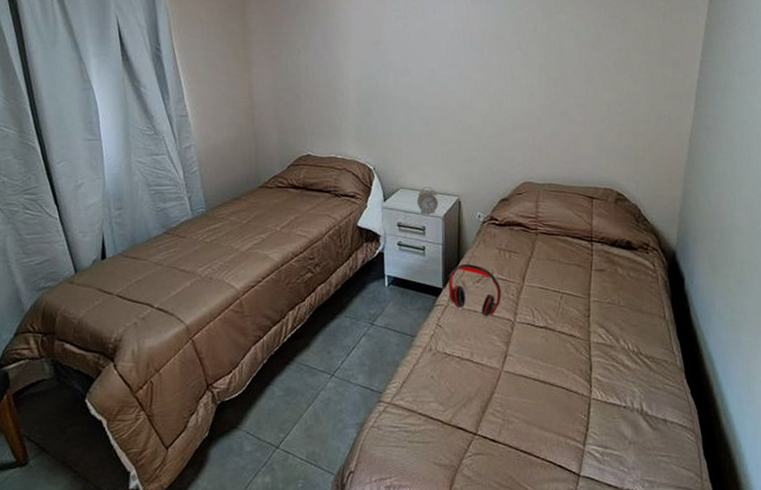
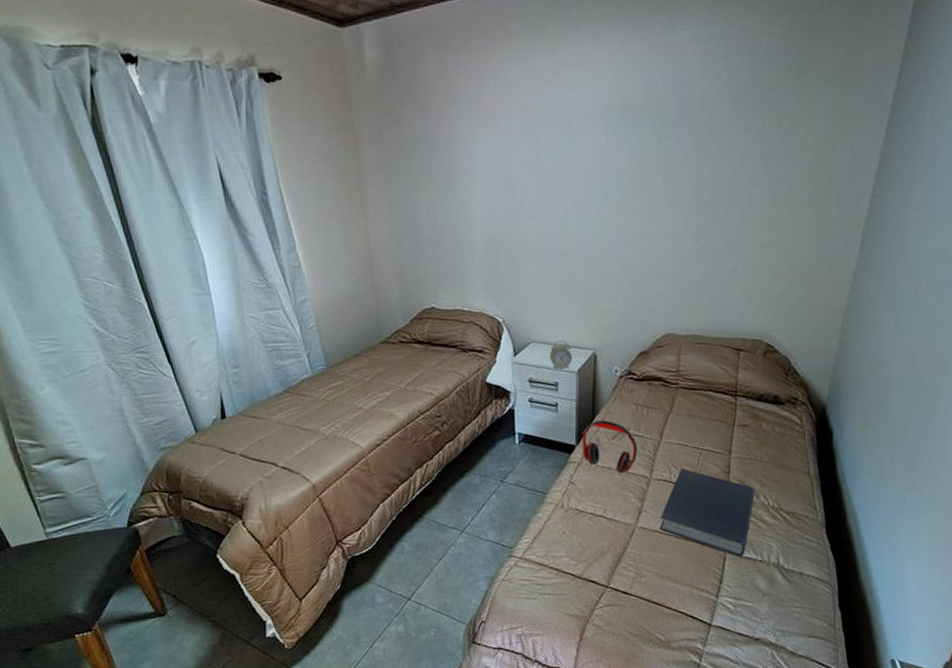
book: none [525,312,615,403] -> present [660,468,755,557]

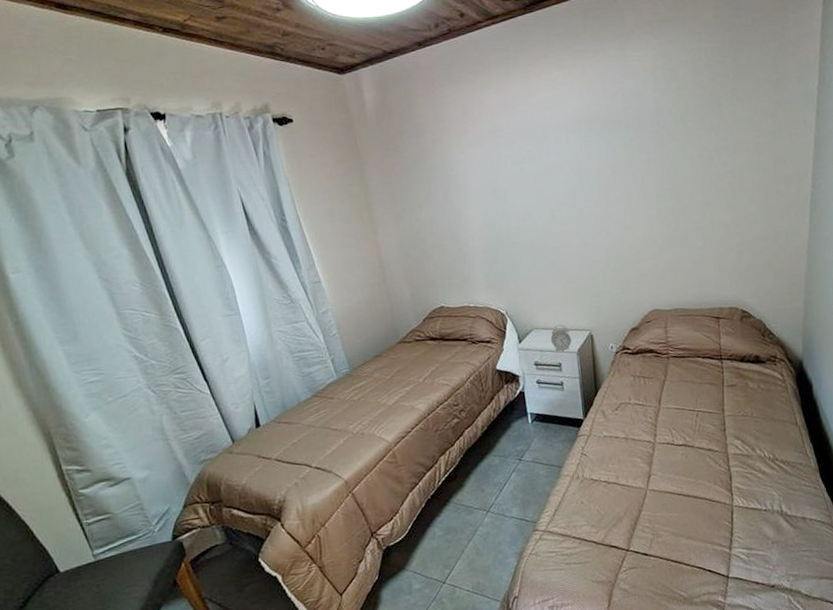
headphones: present [582,420,637,473] -> none [588,393,640,441]
book: present [660,468,755,557] -> none [669,430,752,508]

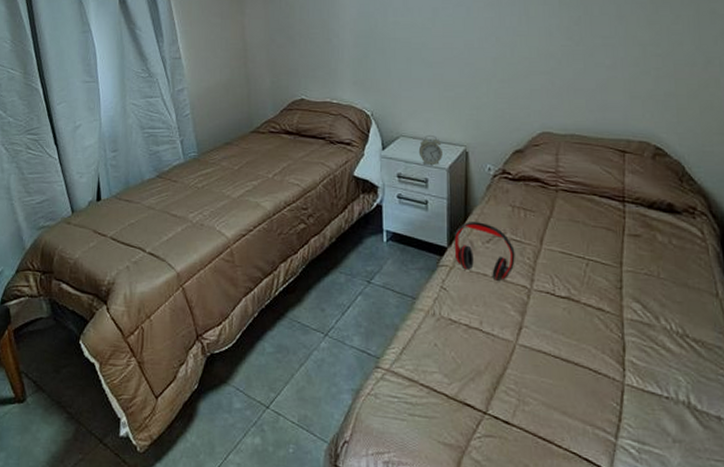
headphones: none [588,393,640,441] -> present [454,221,515,281]

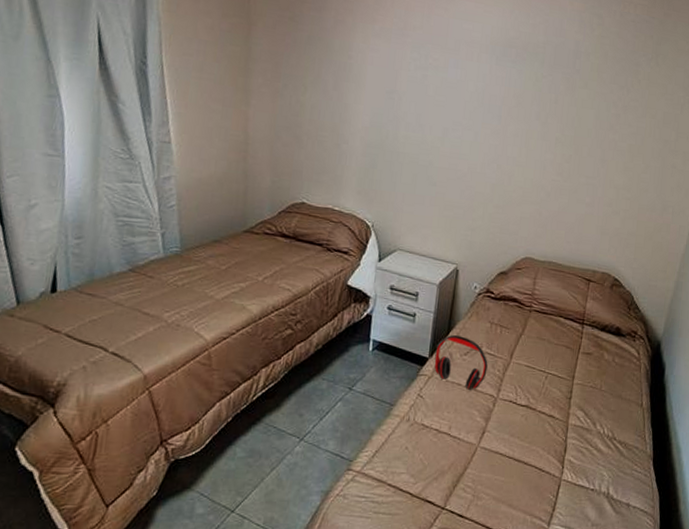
alarm clock: present [418,136,442,165] -> none [413,251,435,280]

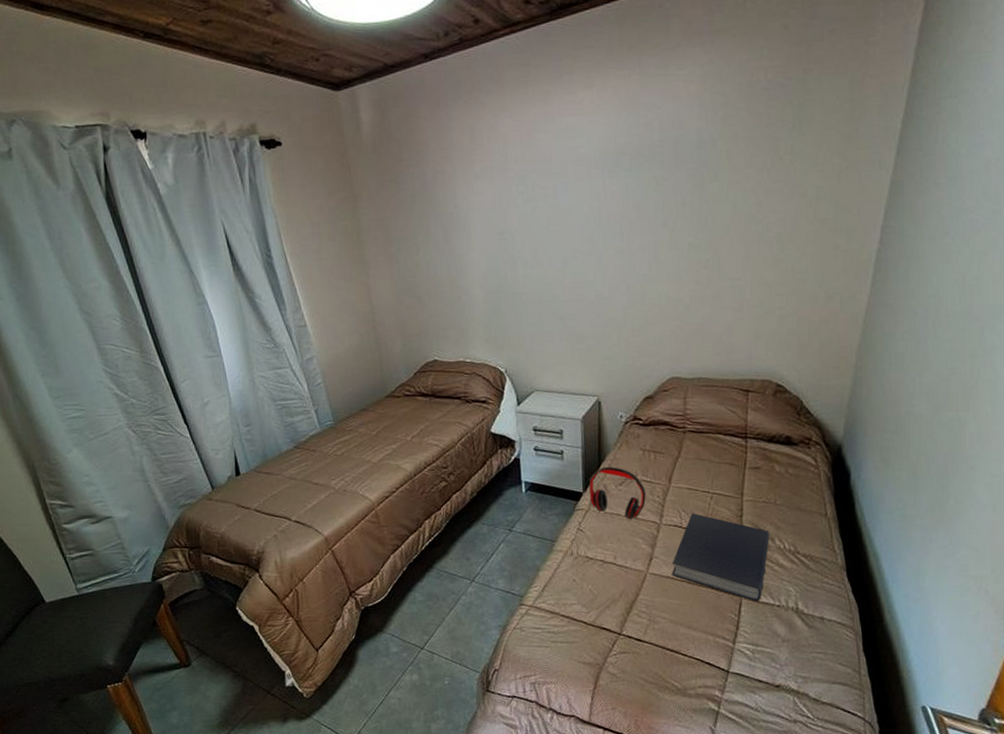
book: none [501,390,593,484] -> present [672,513,770,602]

